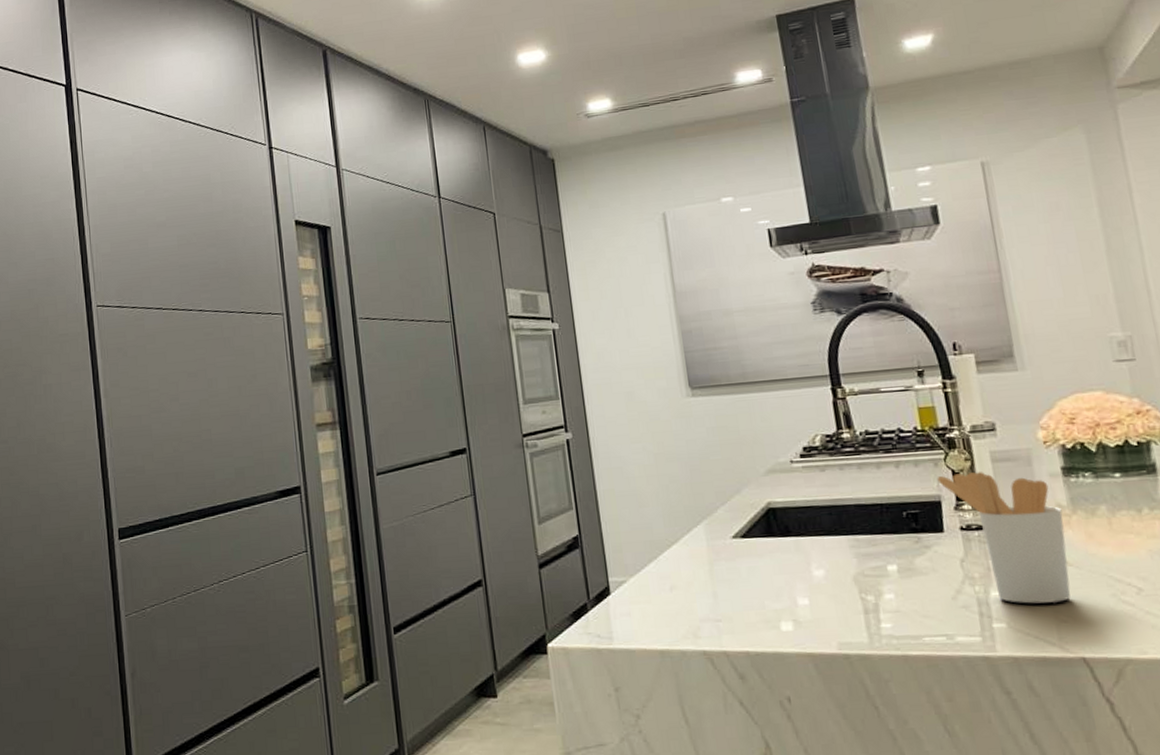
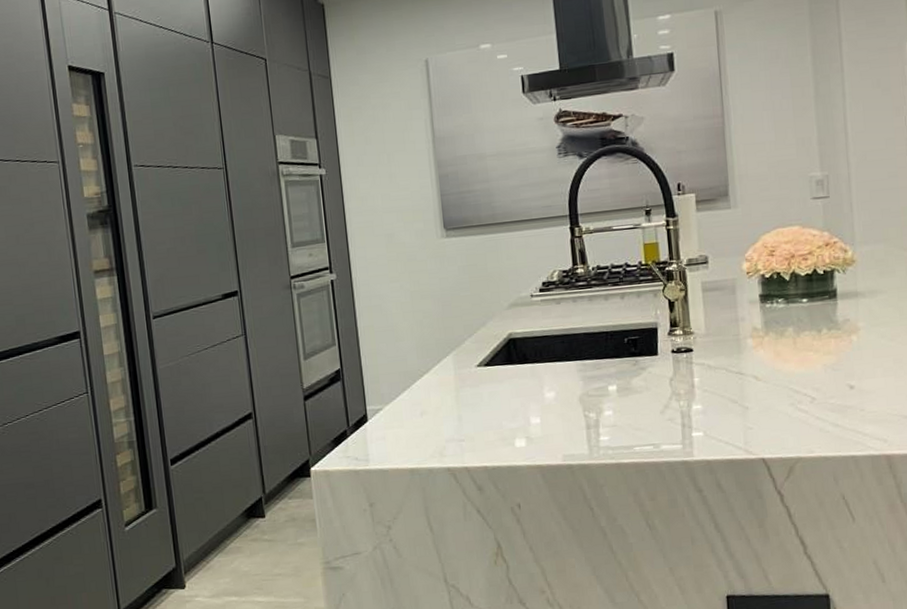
utensil holder: present [937,472,1071,604] -> none [655,301,758,415]

